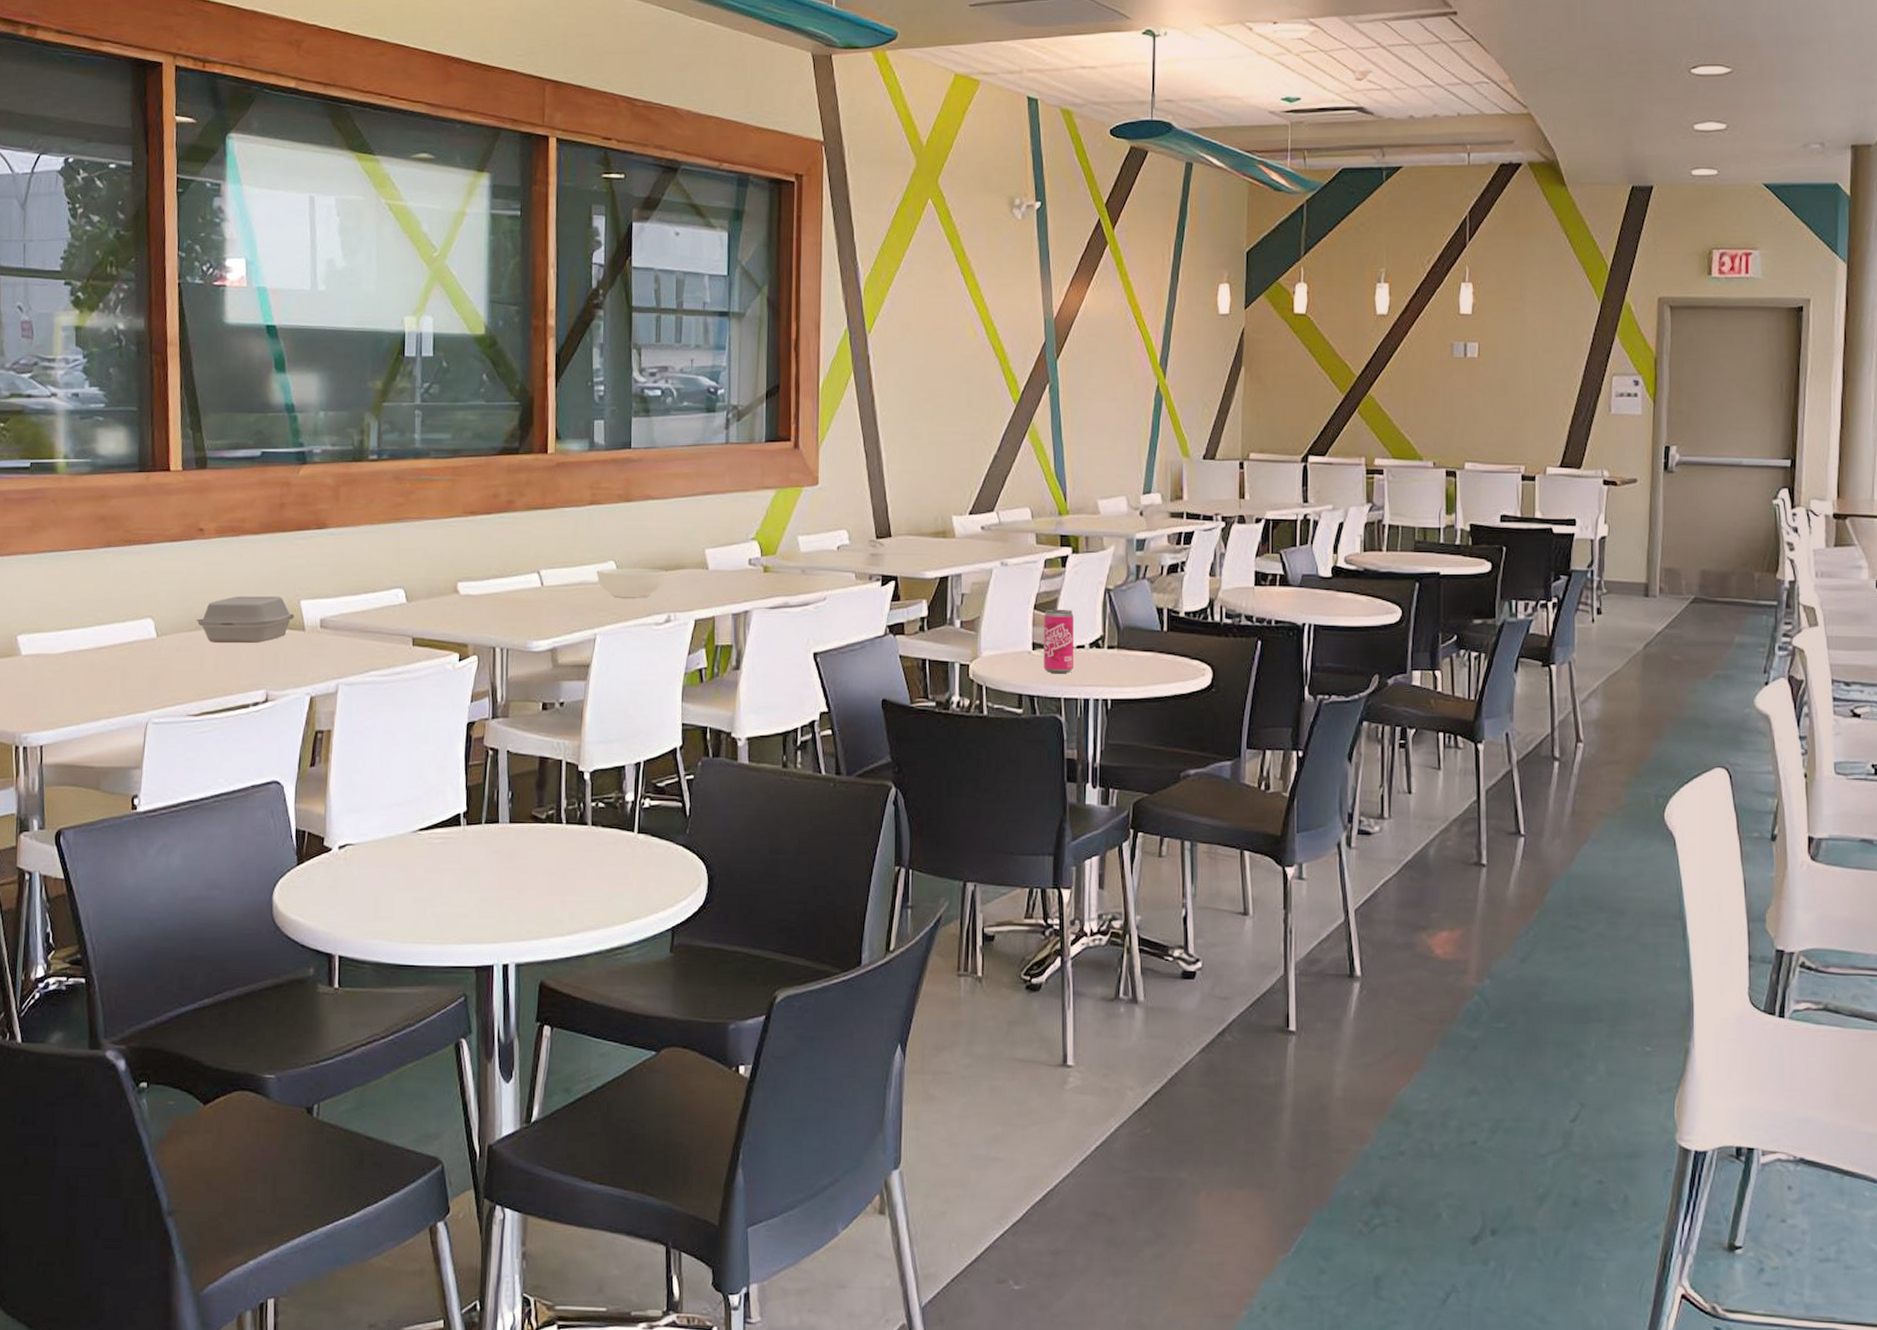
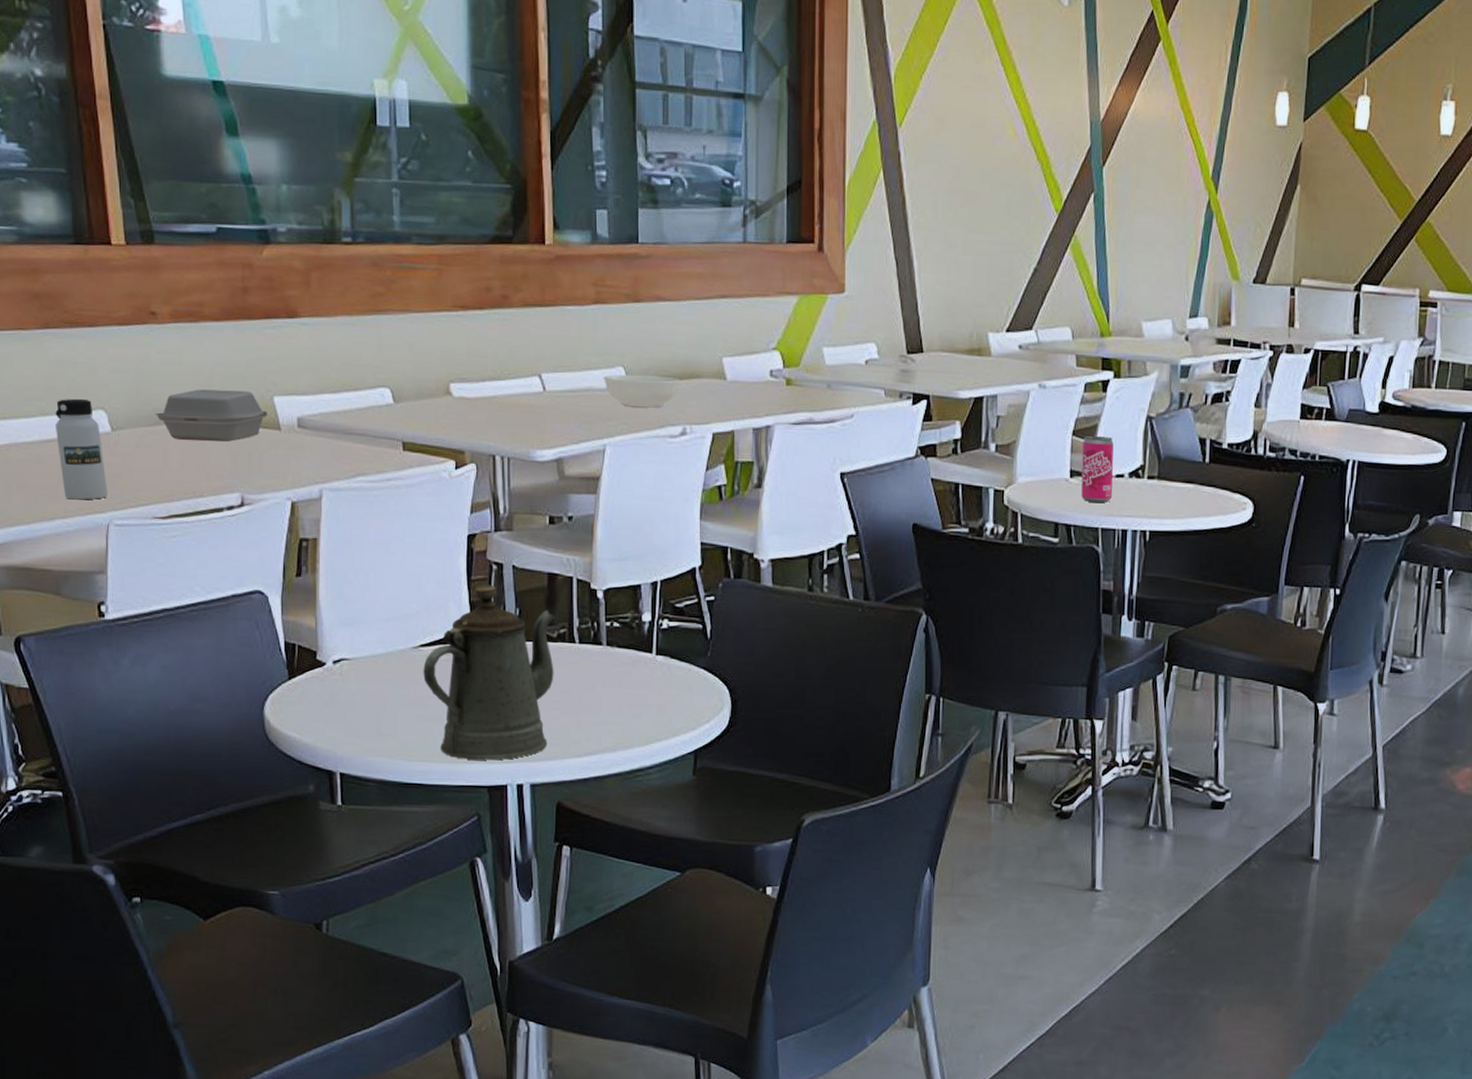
water bottle: none [108,608,149,701] -> present [55,398,108,500]
coffee pot: none [420,769,545,941] -> present [423,584,555,760]

